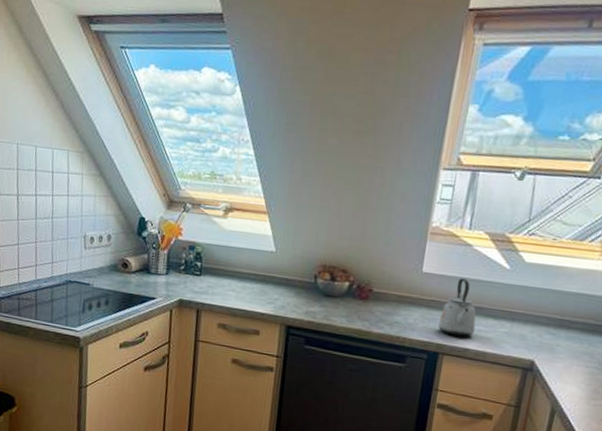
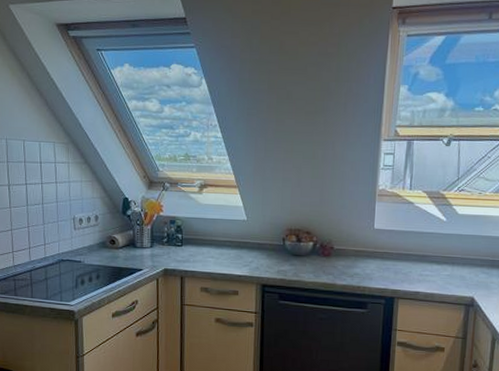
kettle: present [438,278,476,338] -> none [392,231,423,282]

